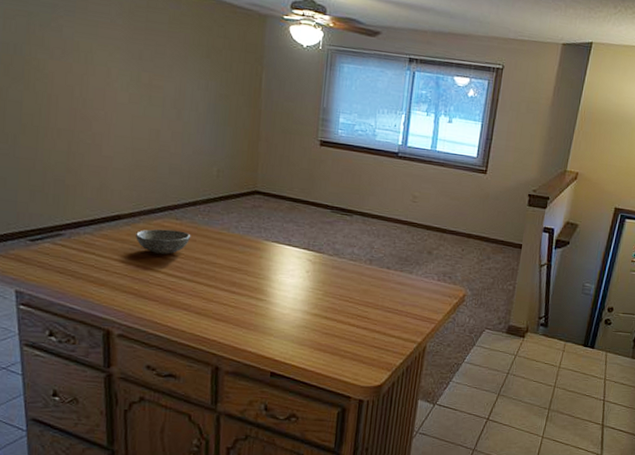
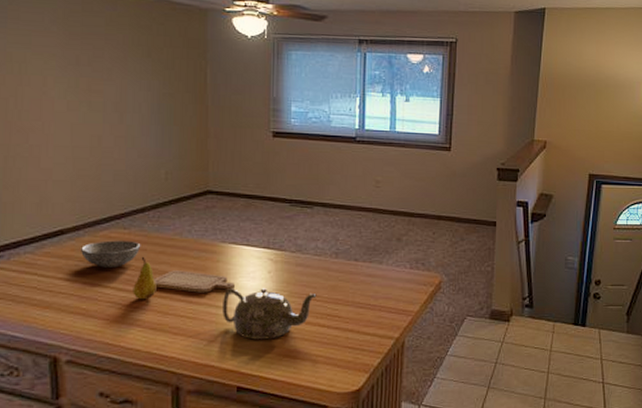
fruit: none [181,246,203,287] -> present [133,256,157,300]
chopping board: none [201,262,275,285] -> present [154,270,235,293]
teapot: none [262,283,349,333] -> present [223,288,317,340]

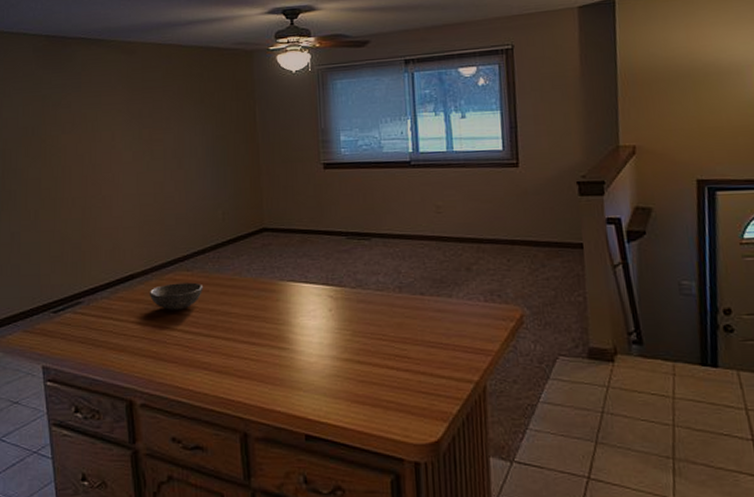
fruit: present [133,256,157,300] -> none [198,298,220,342]
chopping board: present [154,270,235,293] -> none [217,311,296,334]
teapot: present [223,288,317,340] -> none [285,328,382,383]

